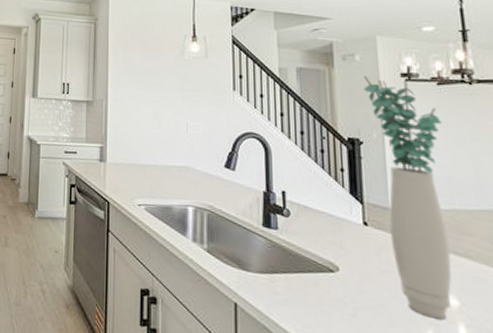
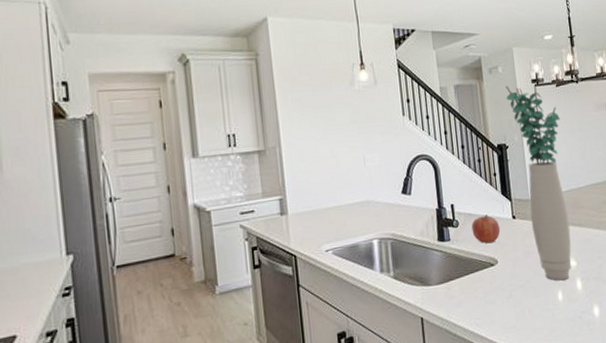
fruit: none [307,211,346,246] -> present [471,214,501,244]

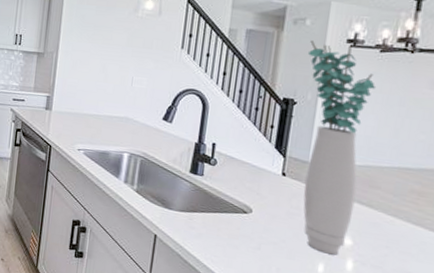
fruit: present [471,214,501,244] -> none [230,162,265,192]

